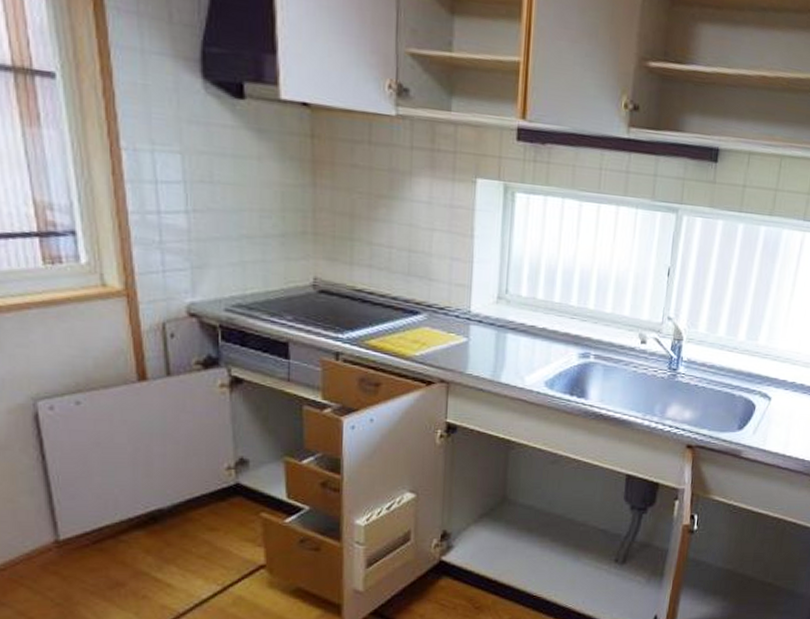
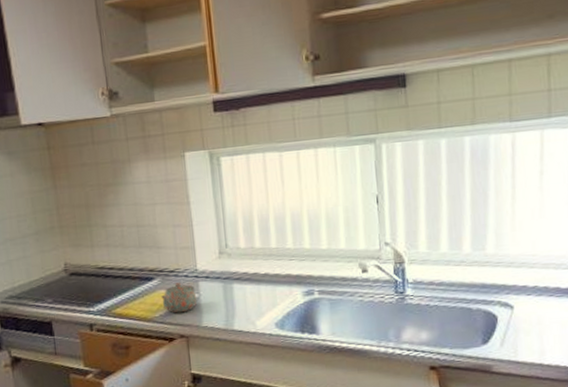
teapot: none [424,322,466,356] -> present [160,282,198,313]

